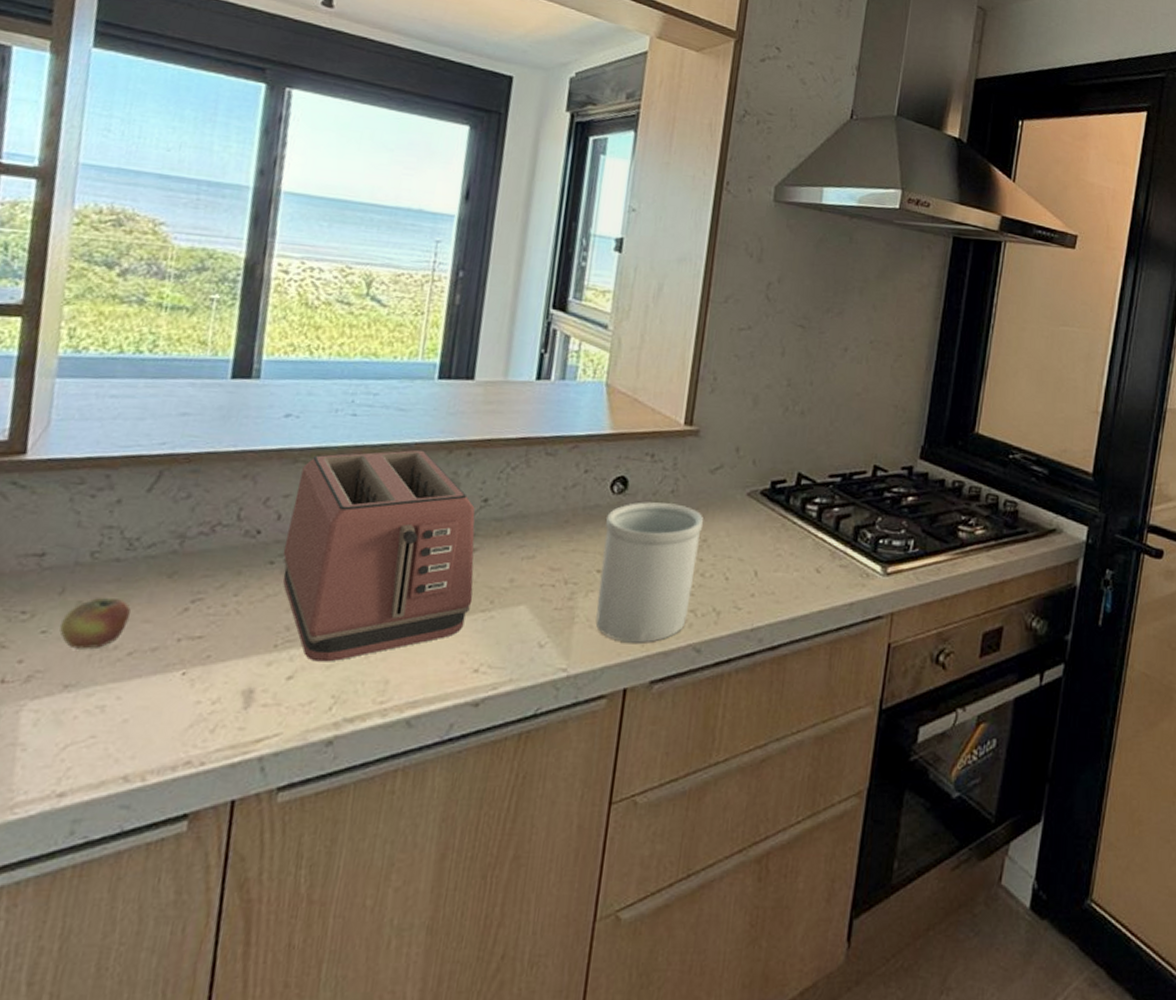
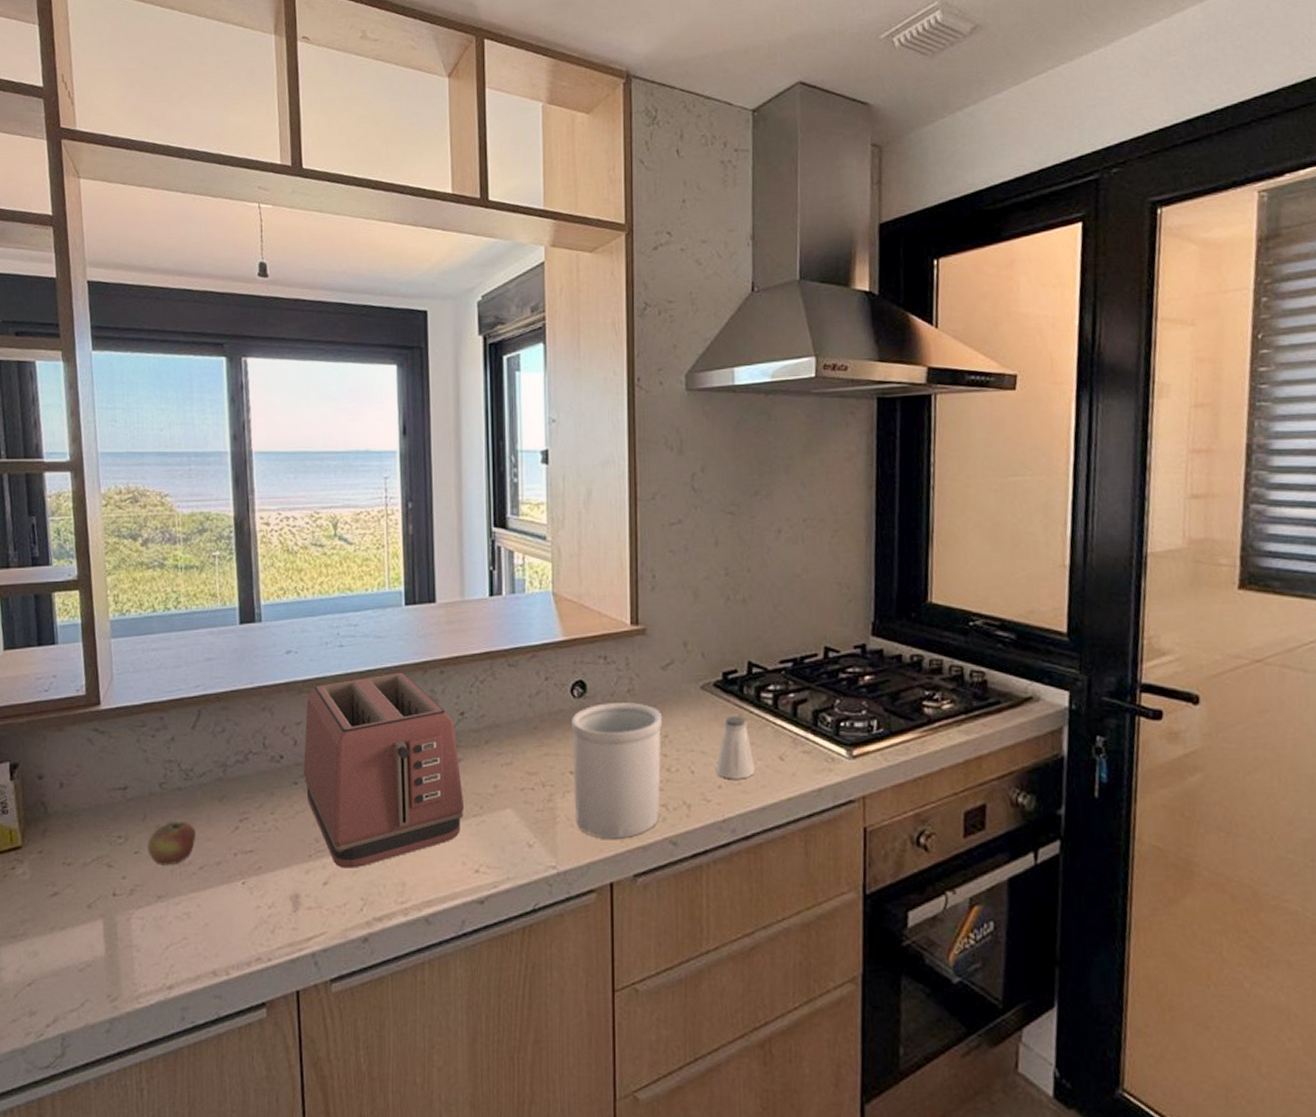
saltshaker: none [751,525,791,589] -> present [716,715,755,779]

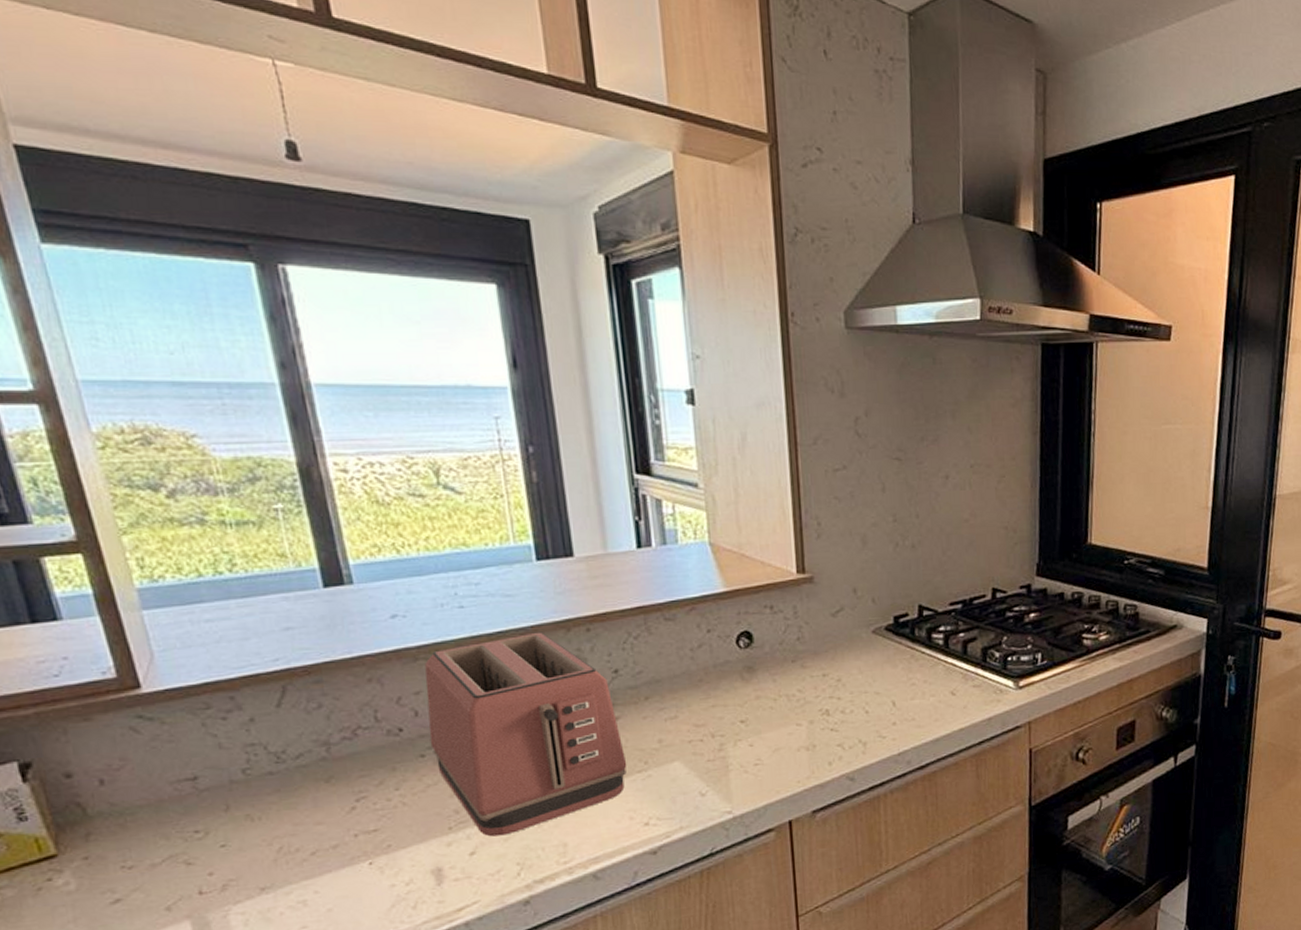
apple: present [147,821,196,866] -> none [237,807,301,857]
utensil holder: present [570,701,663,839] -> none [738,649,836,781]
saltshaker: present [716,715,755,779] -> none [890,656,928,716]

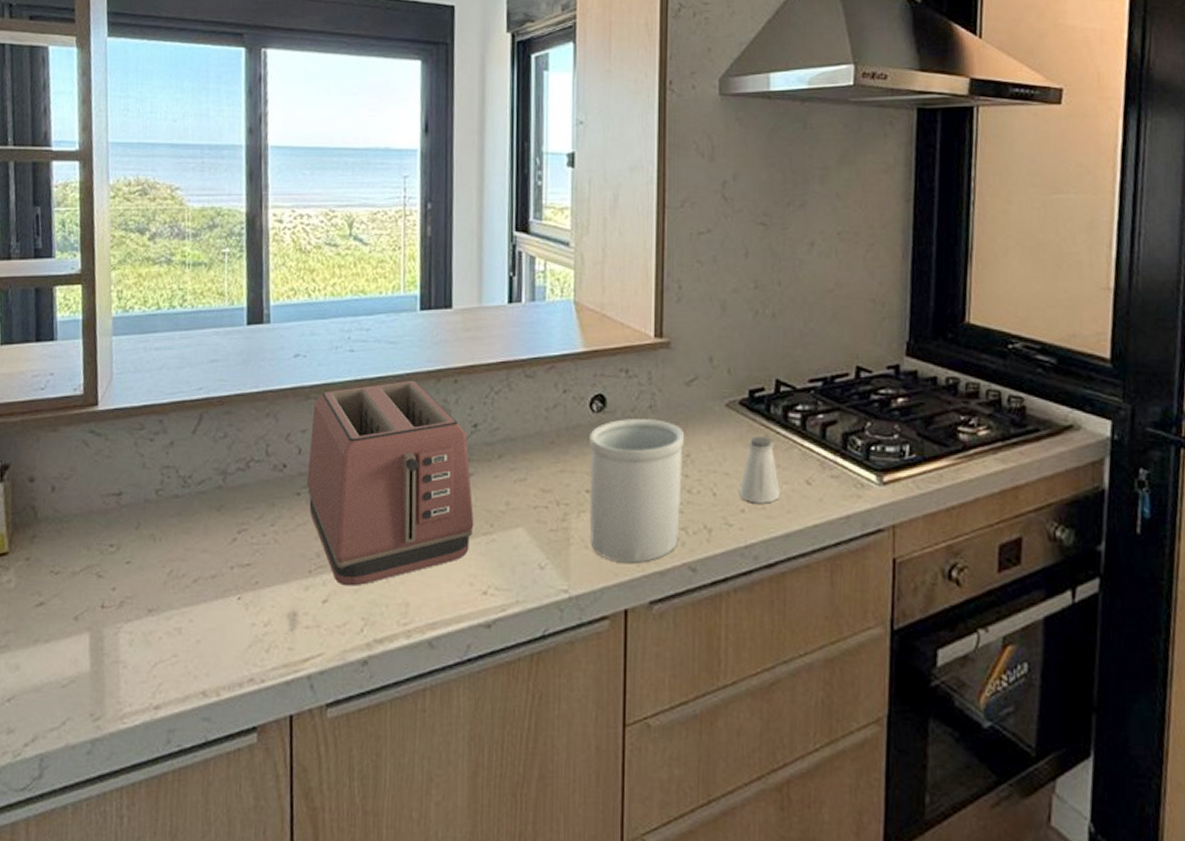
utensil holder: none [738,649,836,781] -> present [588,418,685,563]
saltshaker: none [890,656,928,716] -> present [739,436,780,504]

